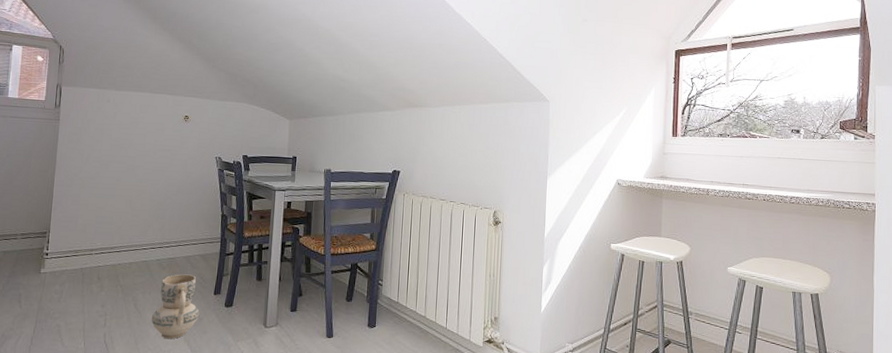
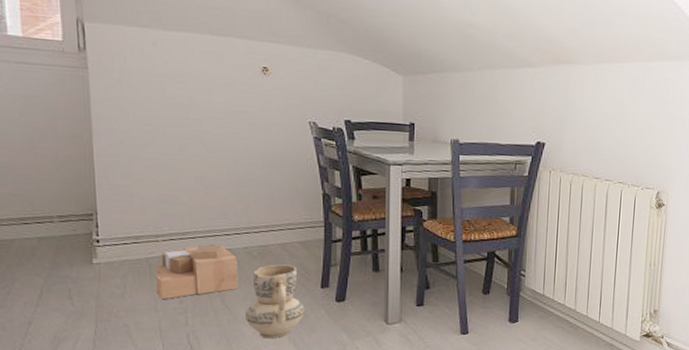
cardboard box: none [85,256,151,304] -> present [155,244,238,300]

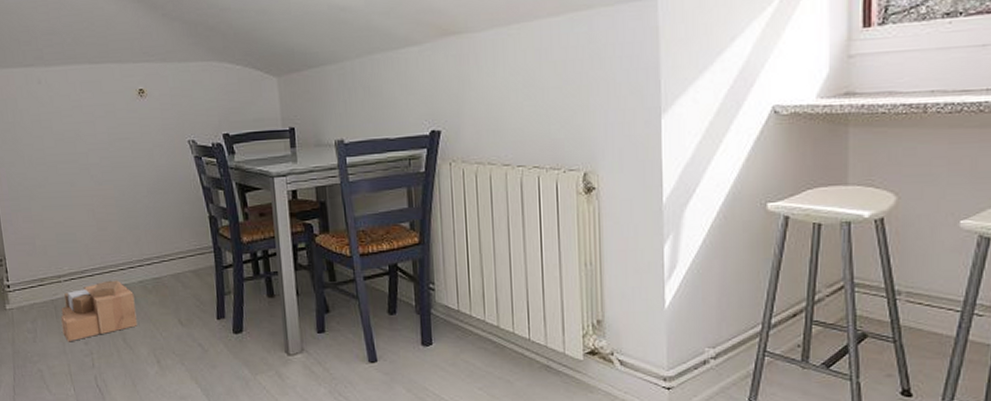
ceramic jug: present [244,264,305,339] -> none [146,296,204,378]

